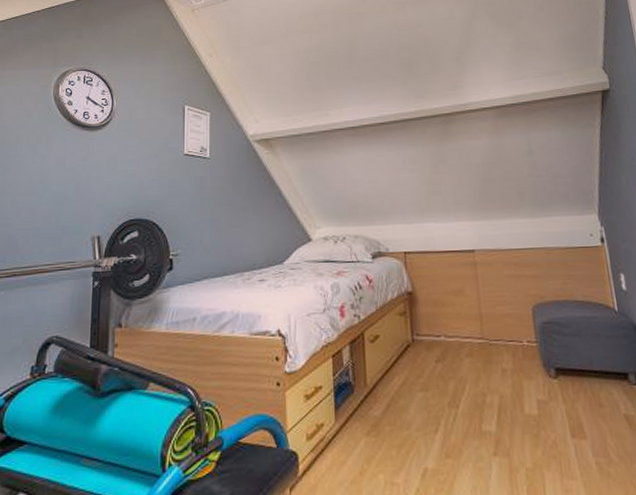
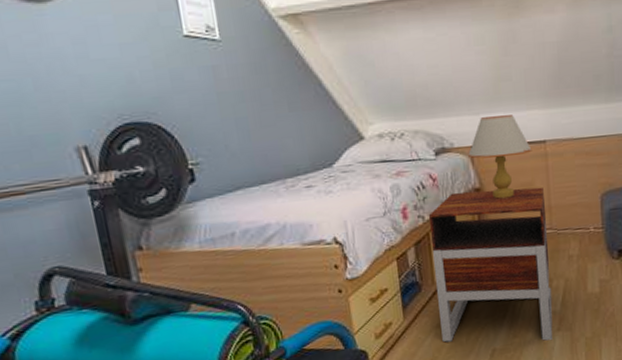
nightstand: none [364,294,489,467] -> present [429,186,553,342]
table lamp: none [402,225,462,304] -> present [468,115,532,199]

